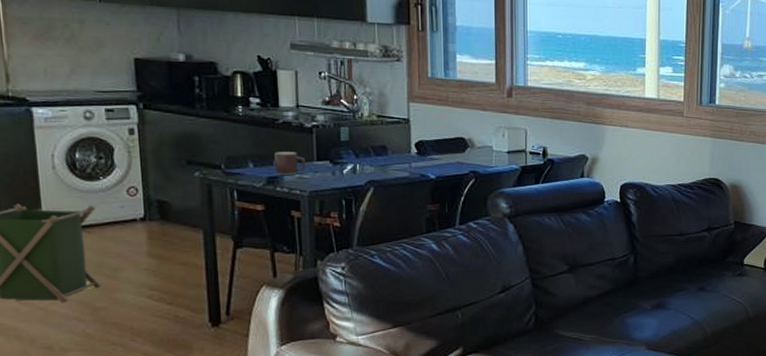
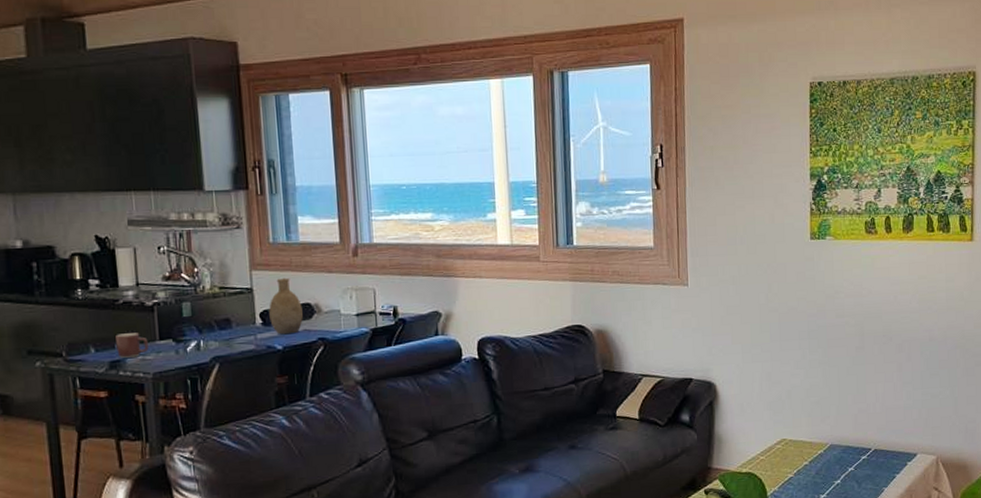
decorative vase: none [424,111,456,165] -> present [269,277,303,335]

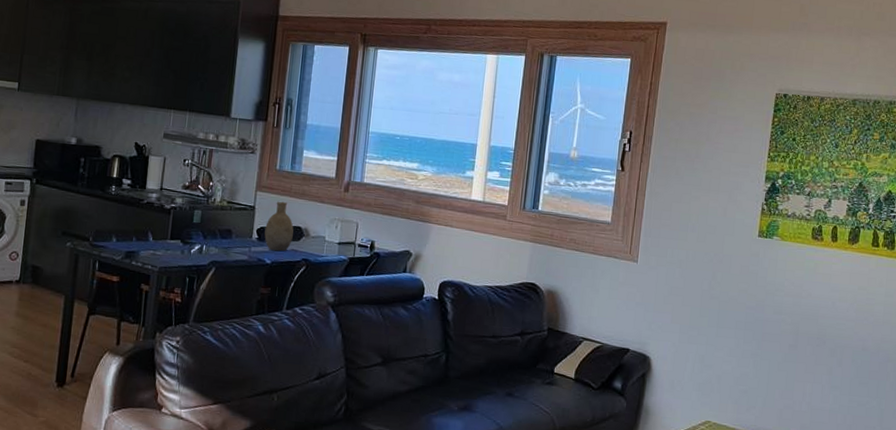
mug: present [115,333,149,358] -> none [133,229,161,251]

